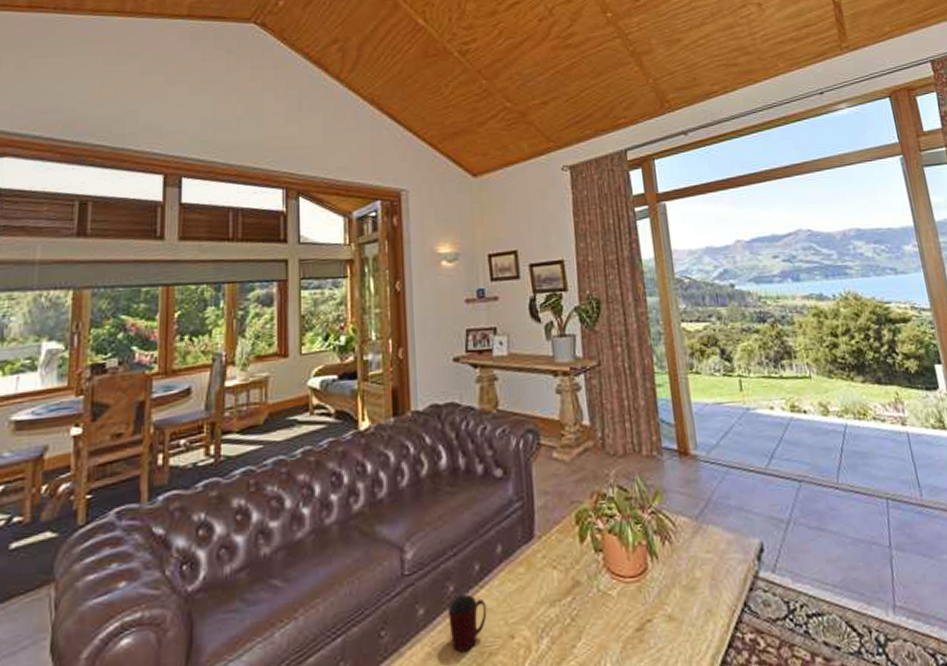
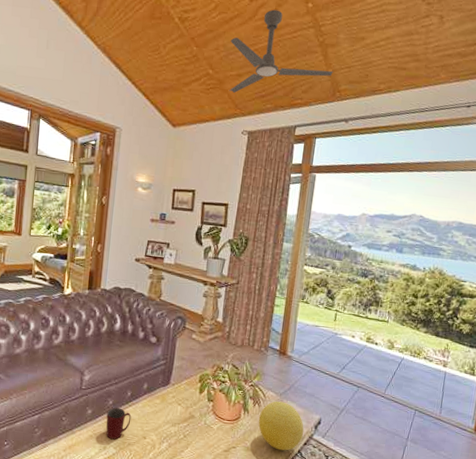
ceiling fan: none [525,25,655,124] -> present [229,9,333,93]
decorative ball: none [673,528,745,609] -> present [258,401,304,451]

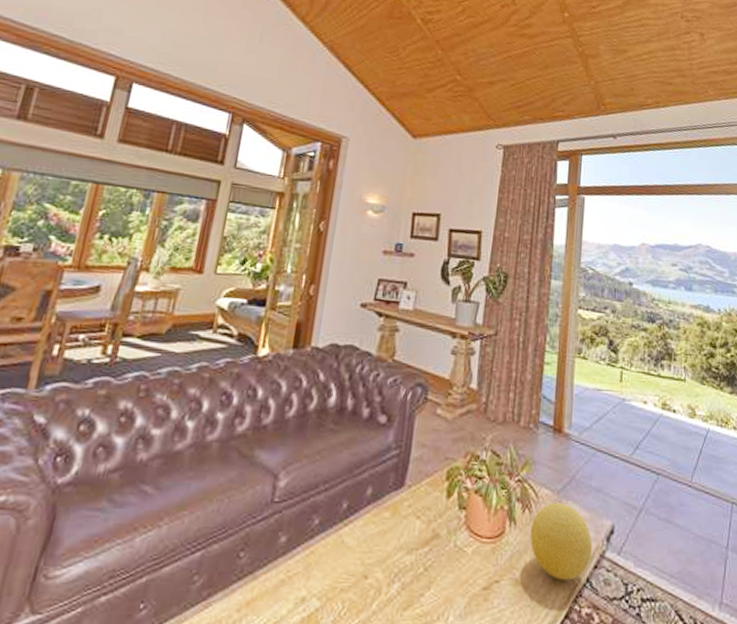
mug: present [106,407,132,440] -> none [306,529,347,585]
ceiling fan: present [229,9,333,93] -> none [480,16,596,102]

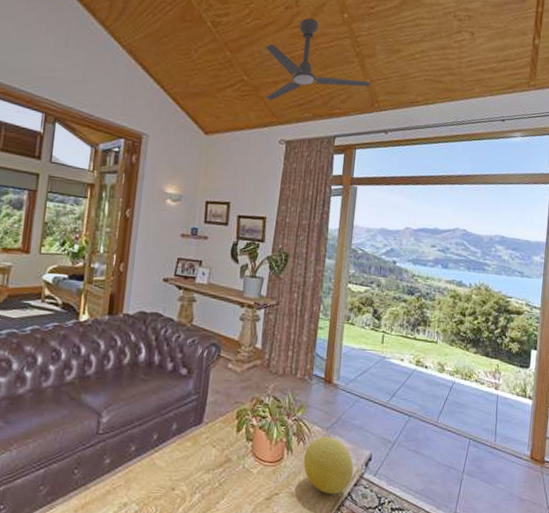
ceiling fan: none [480,16,596,102] -> present [265,18,371,100]

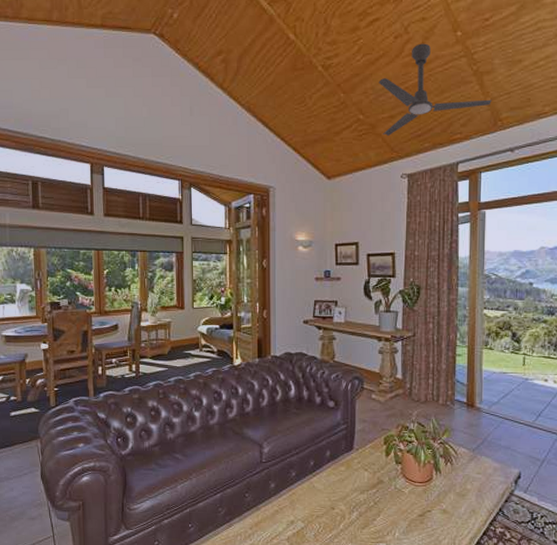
decorative ball: present [303,436,354,494] -> none [452,457,504,510]

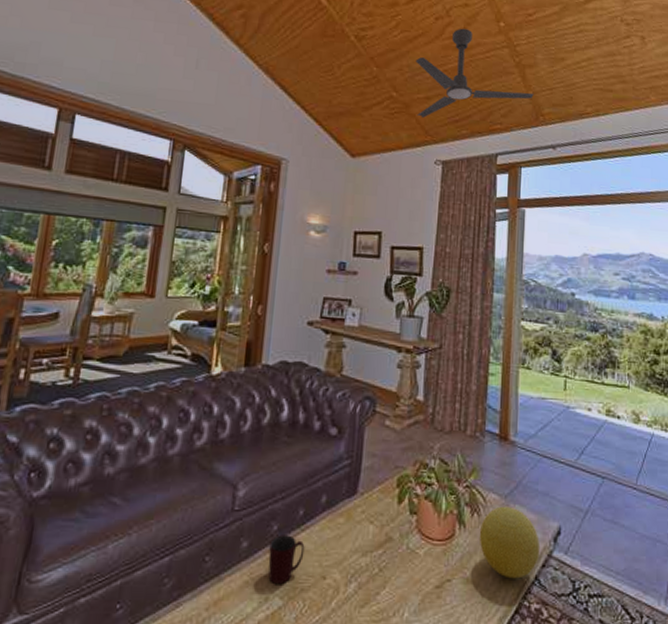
mug: none [291,479,317,513] -> present [268,535,305,585]
decorative ball: none [452,457,504,510] -> present [479,506,541,579]

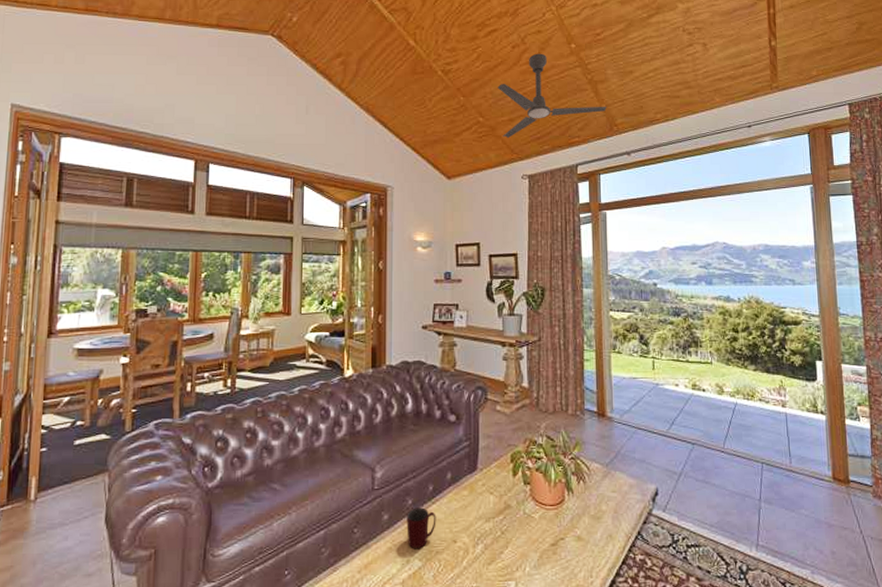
decorative ball: present [479,506,541,579] -> none [586,473,641,535]

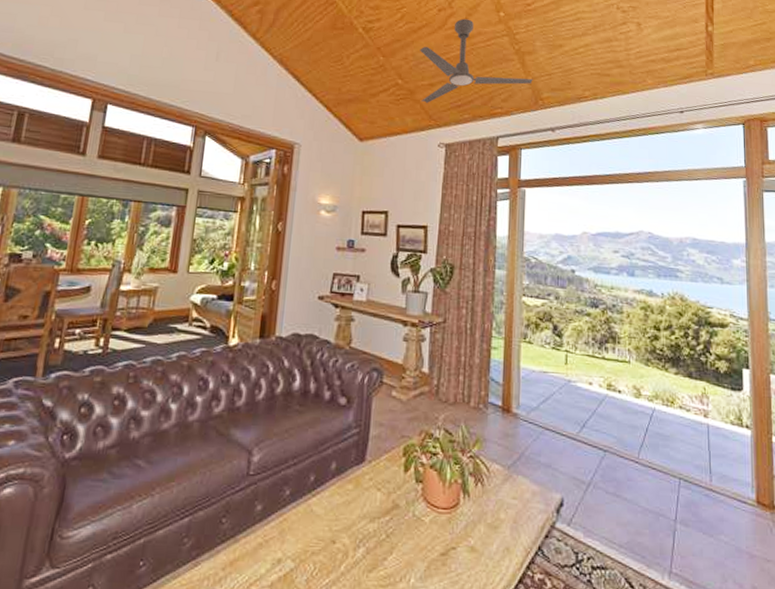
mug: present [406,507,436,549] -> none [281,499,316,548]

